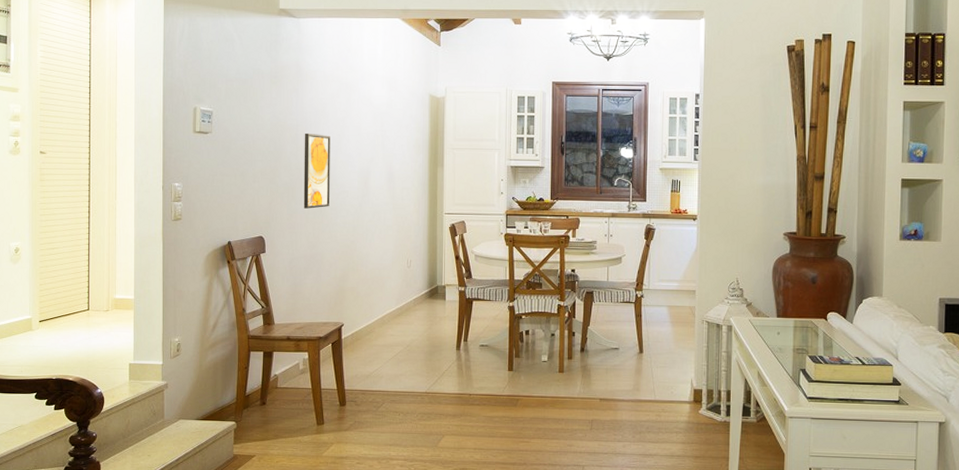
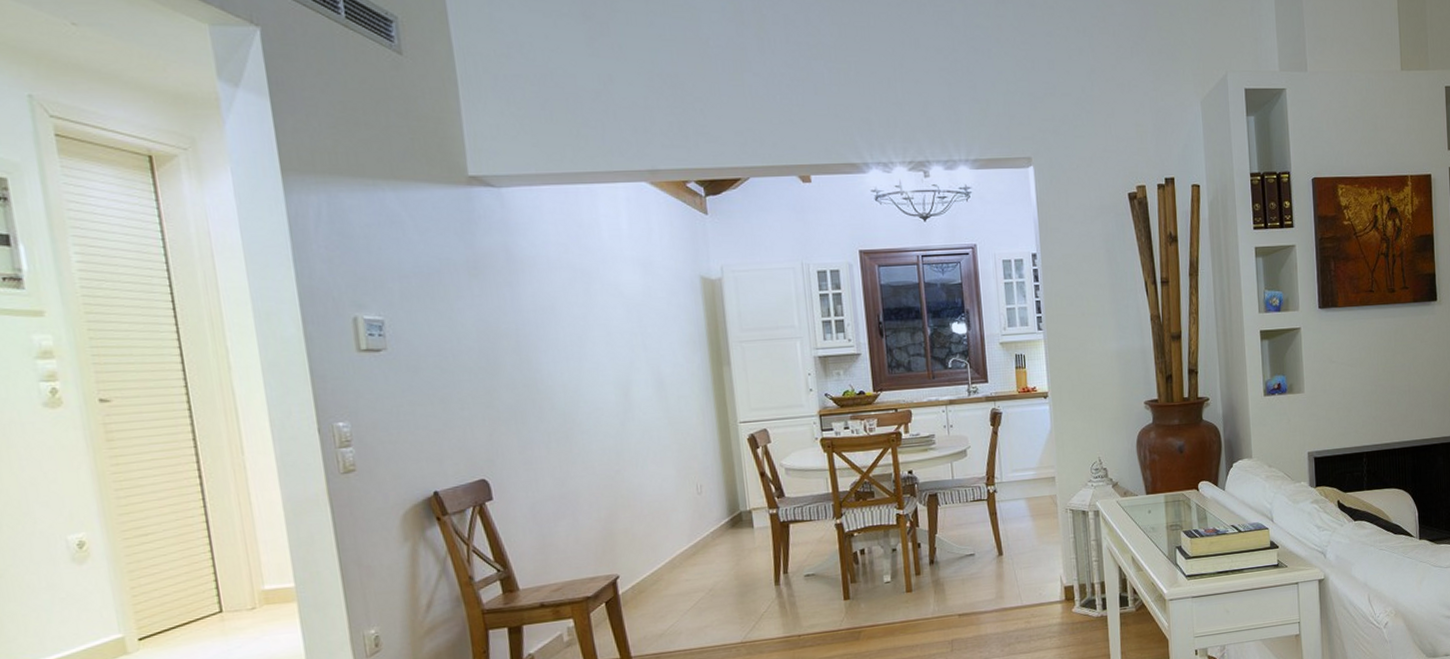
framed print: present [303,132,330,209] -> none [528,338,579,437]

